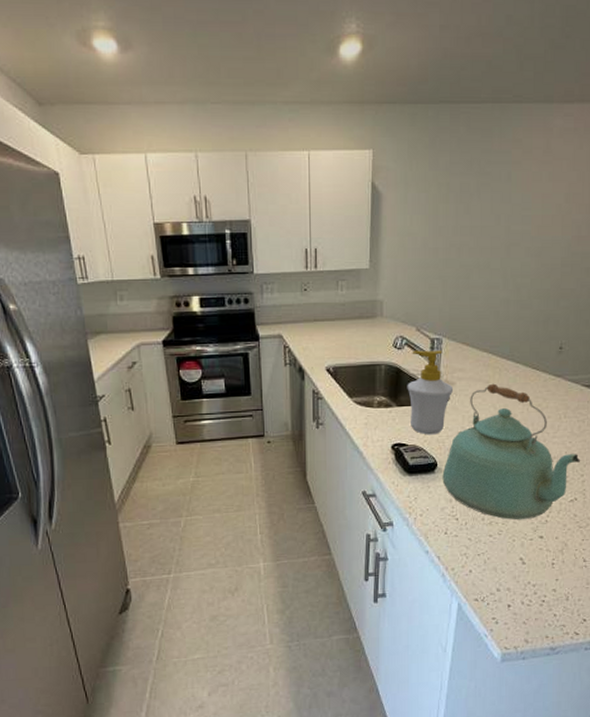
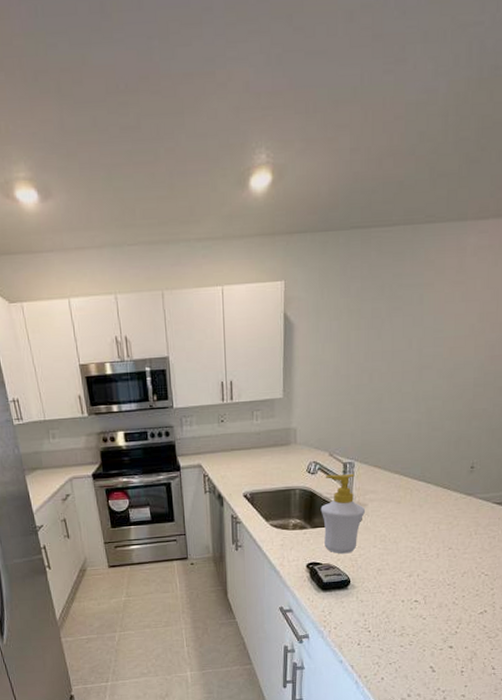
kettle: present [442,383,581,520] -> none [355,503,491,632]

